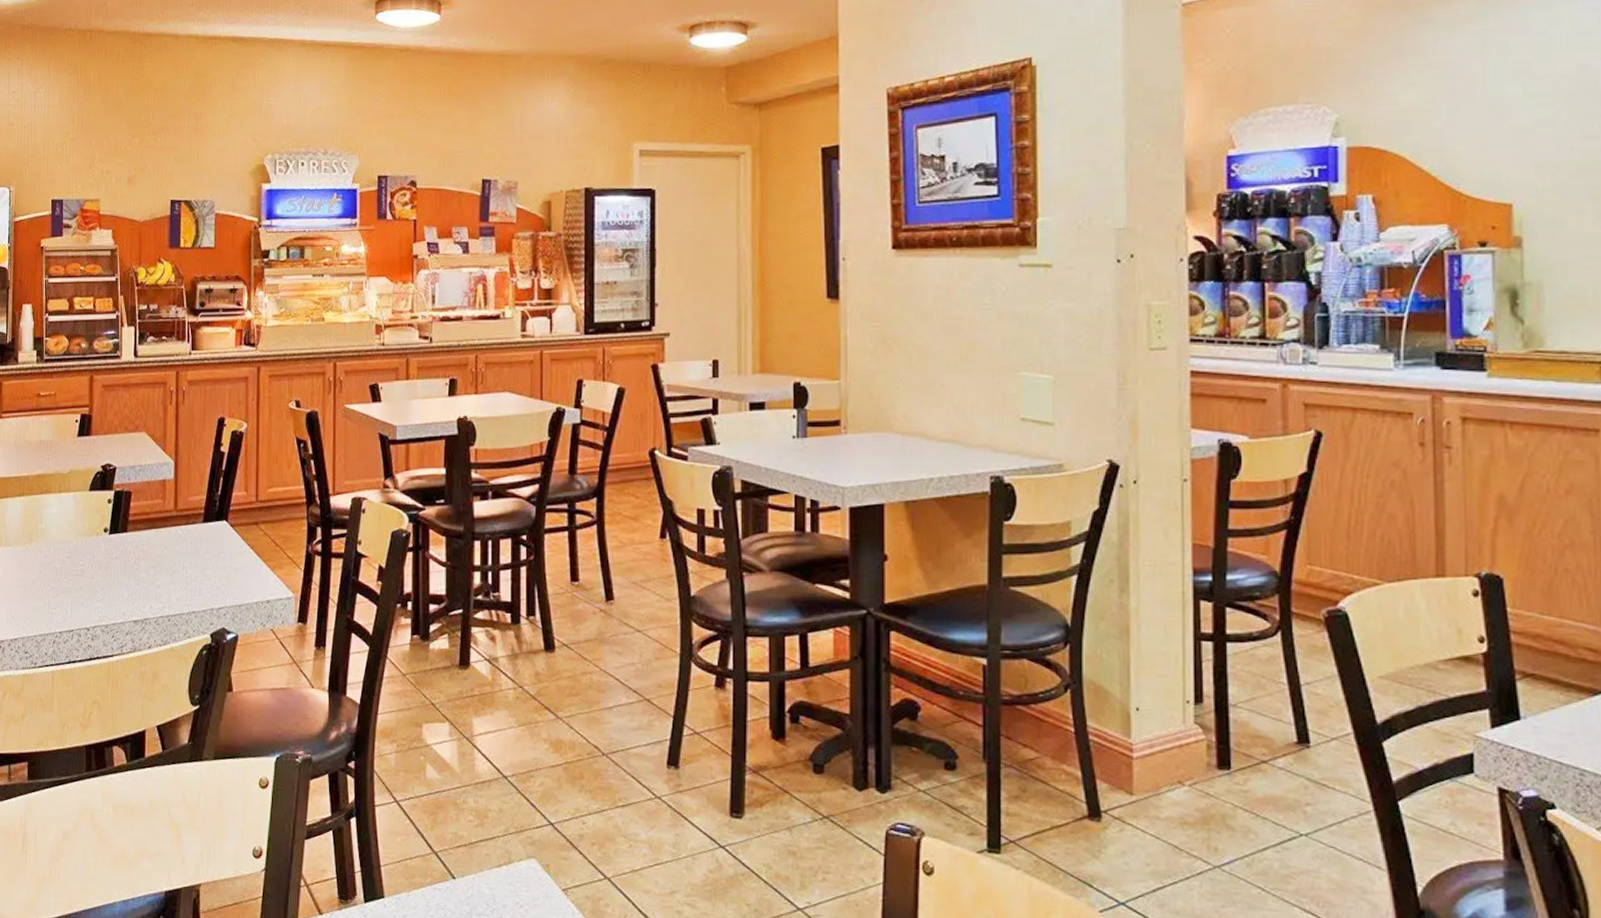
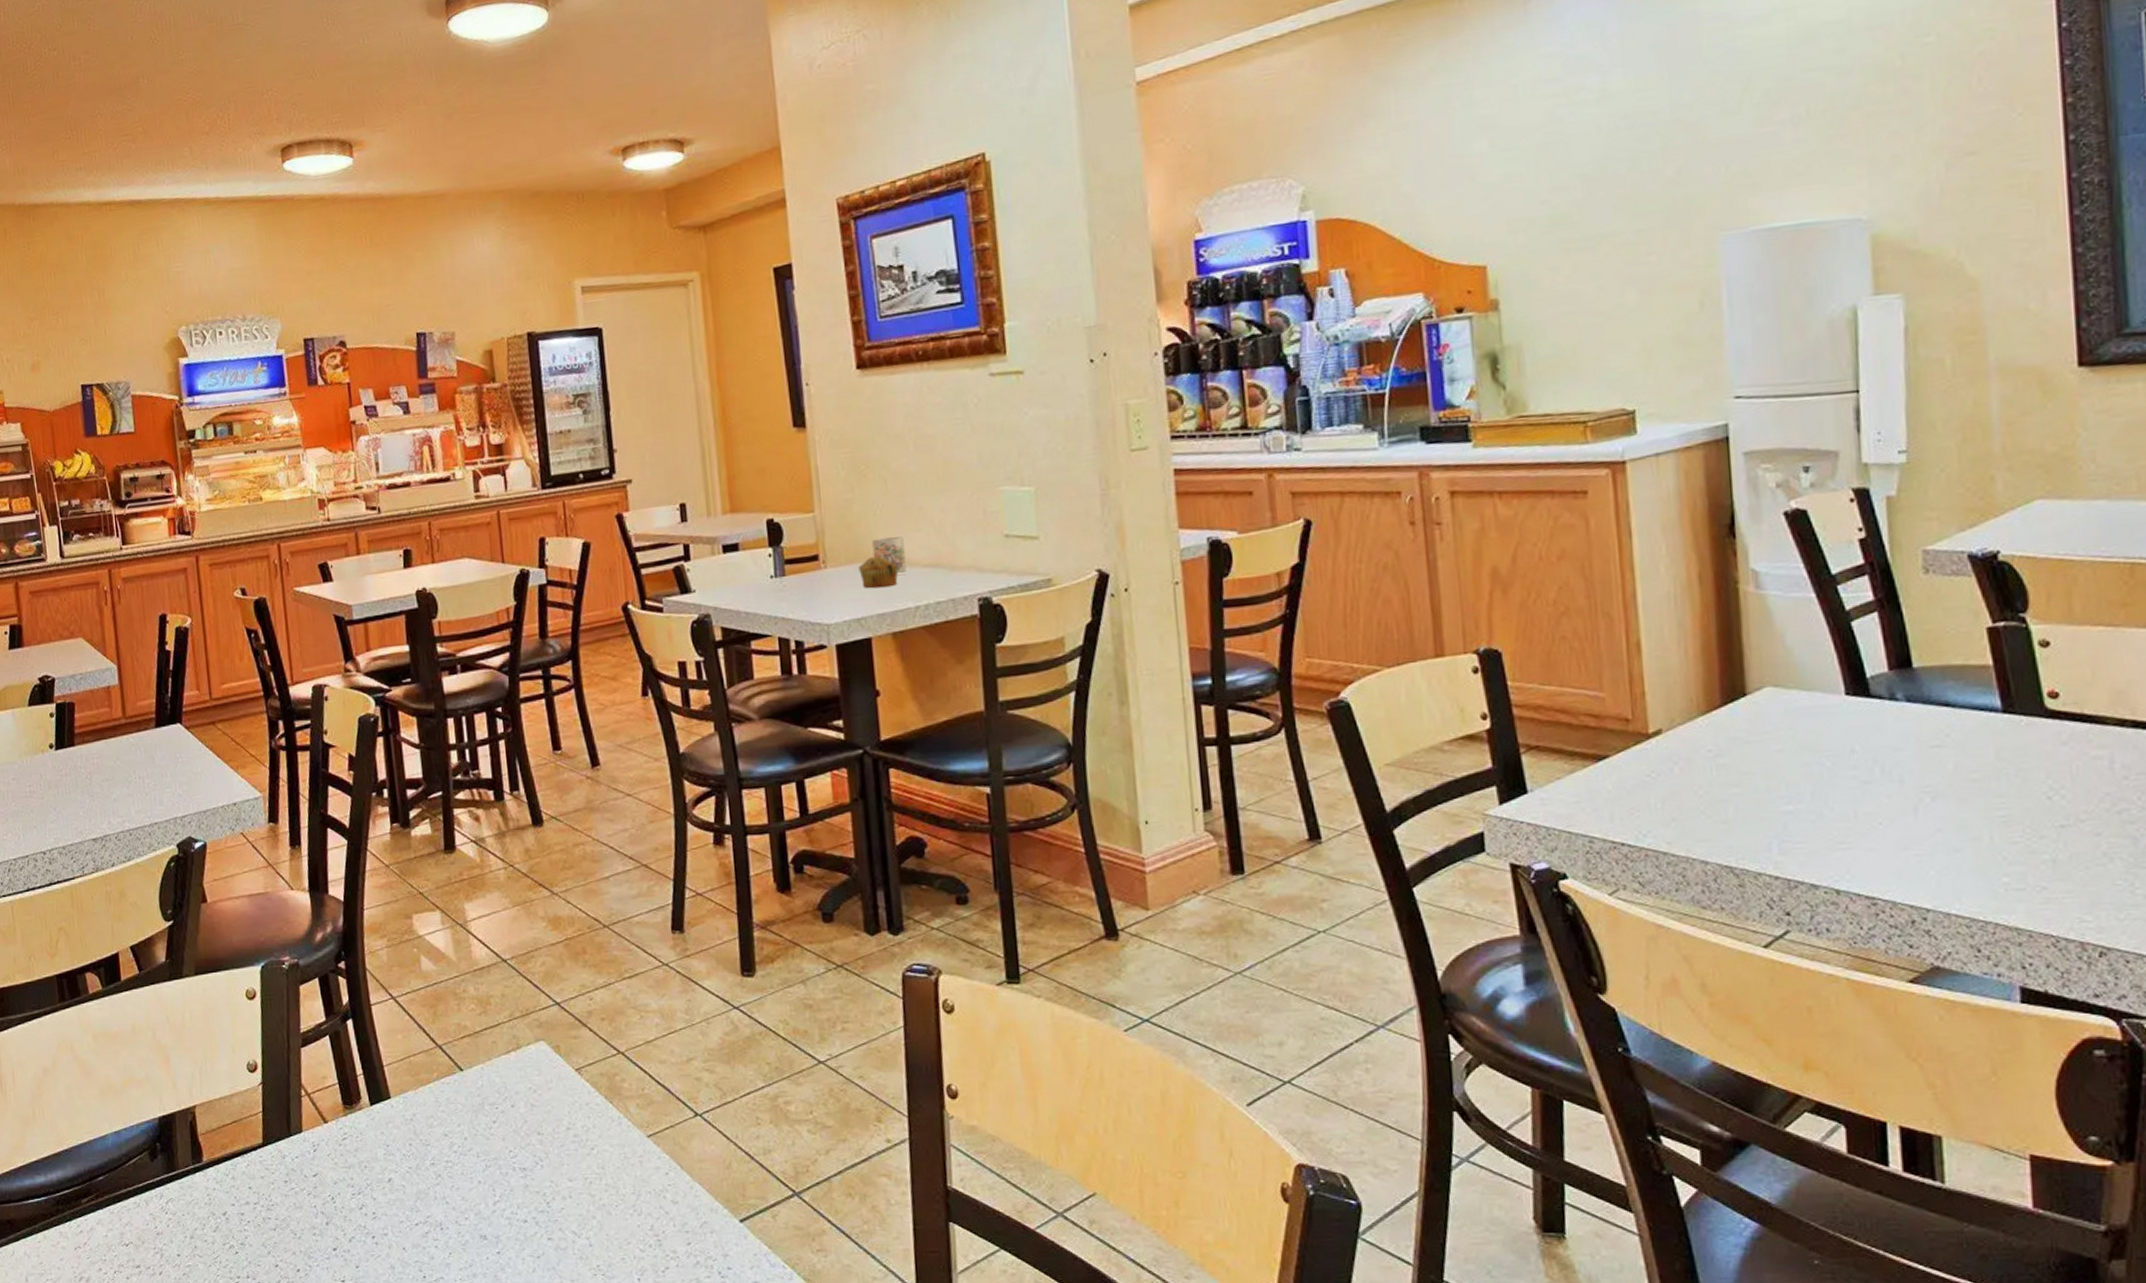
muffin: none [878,426,916,458] -> present [859,555,899,589]
mug: none [892,409,923,448] -> present [871,536,907,576]

